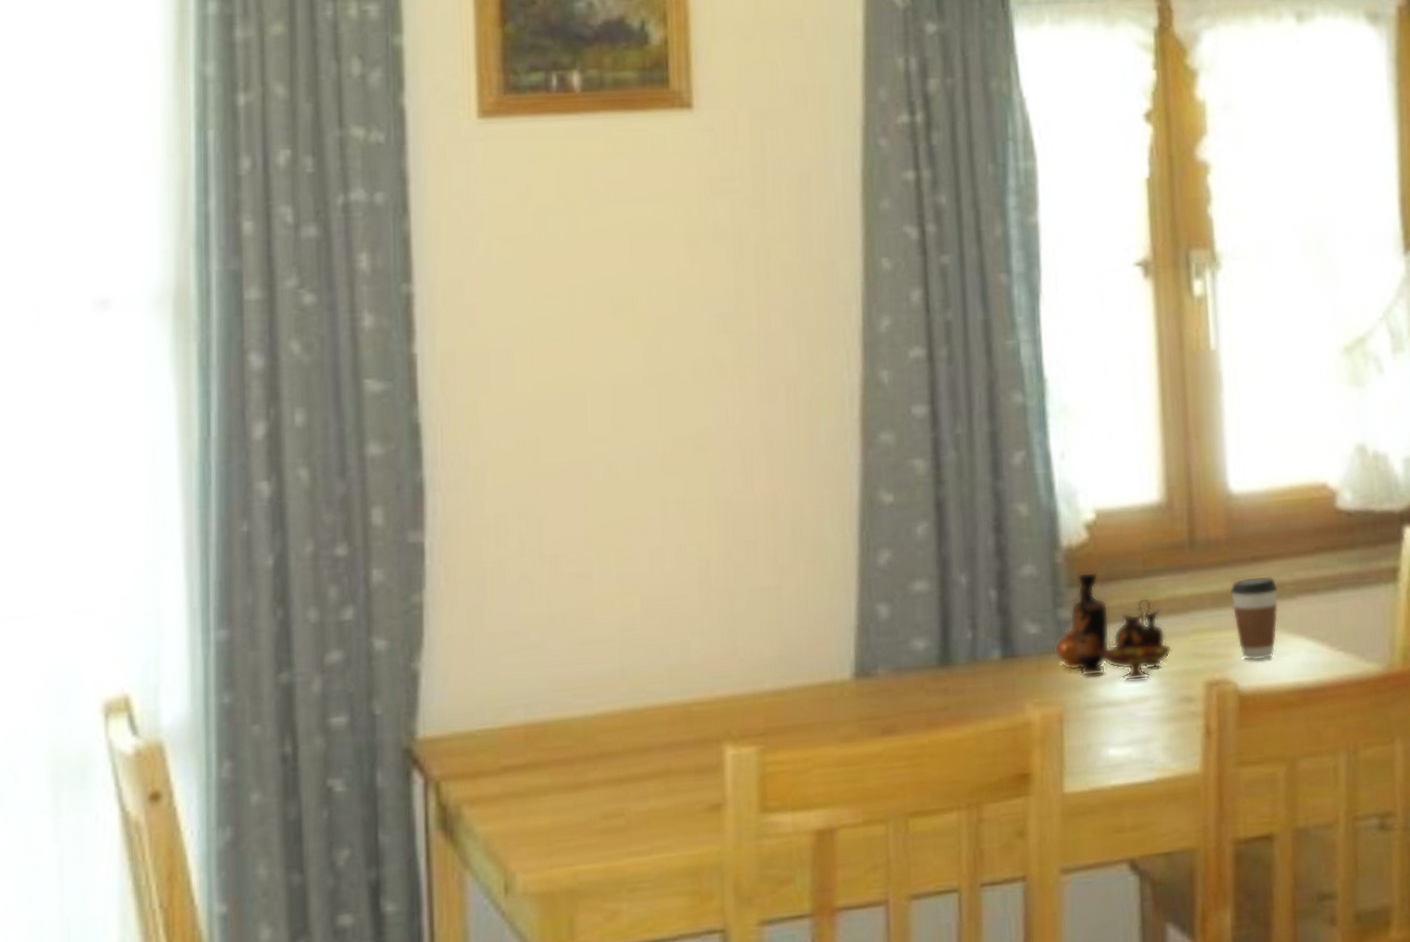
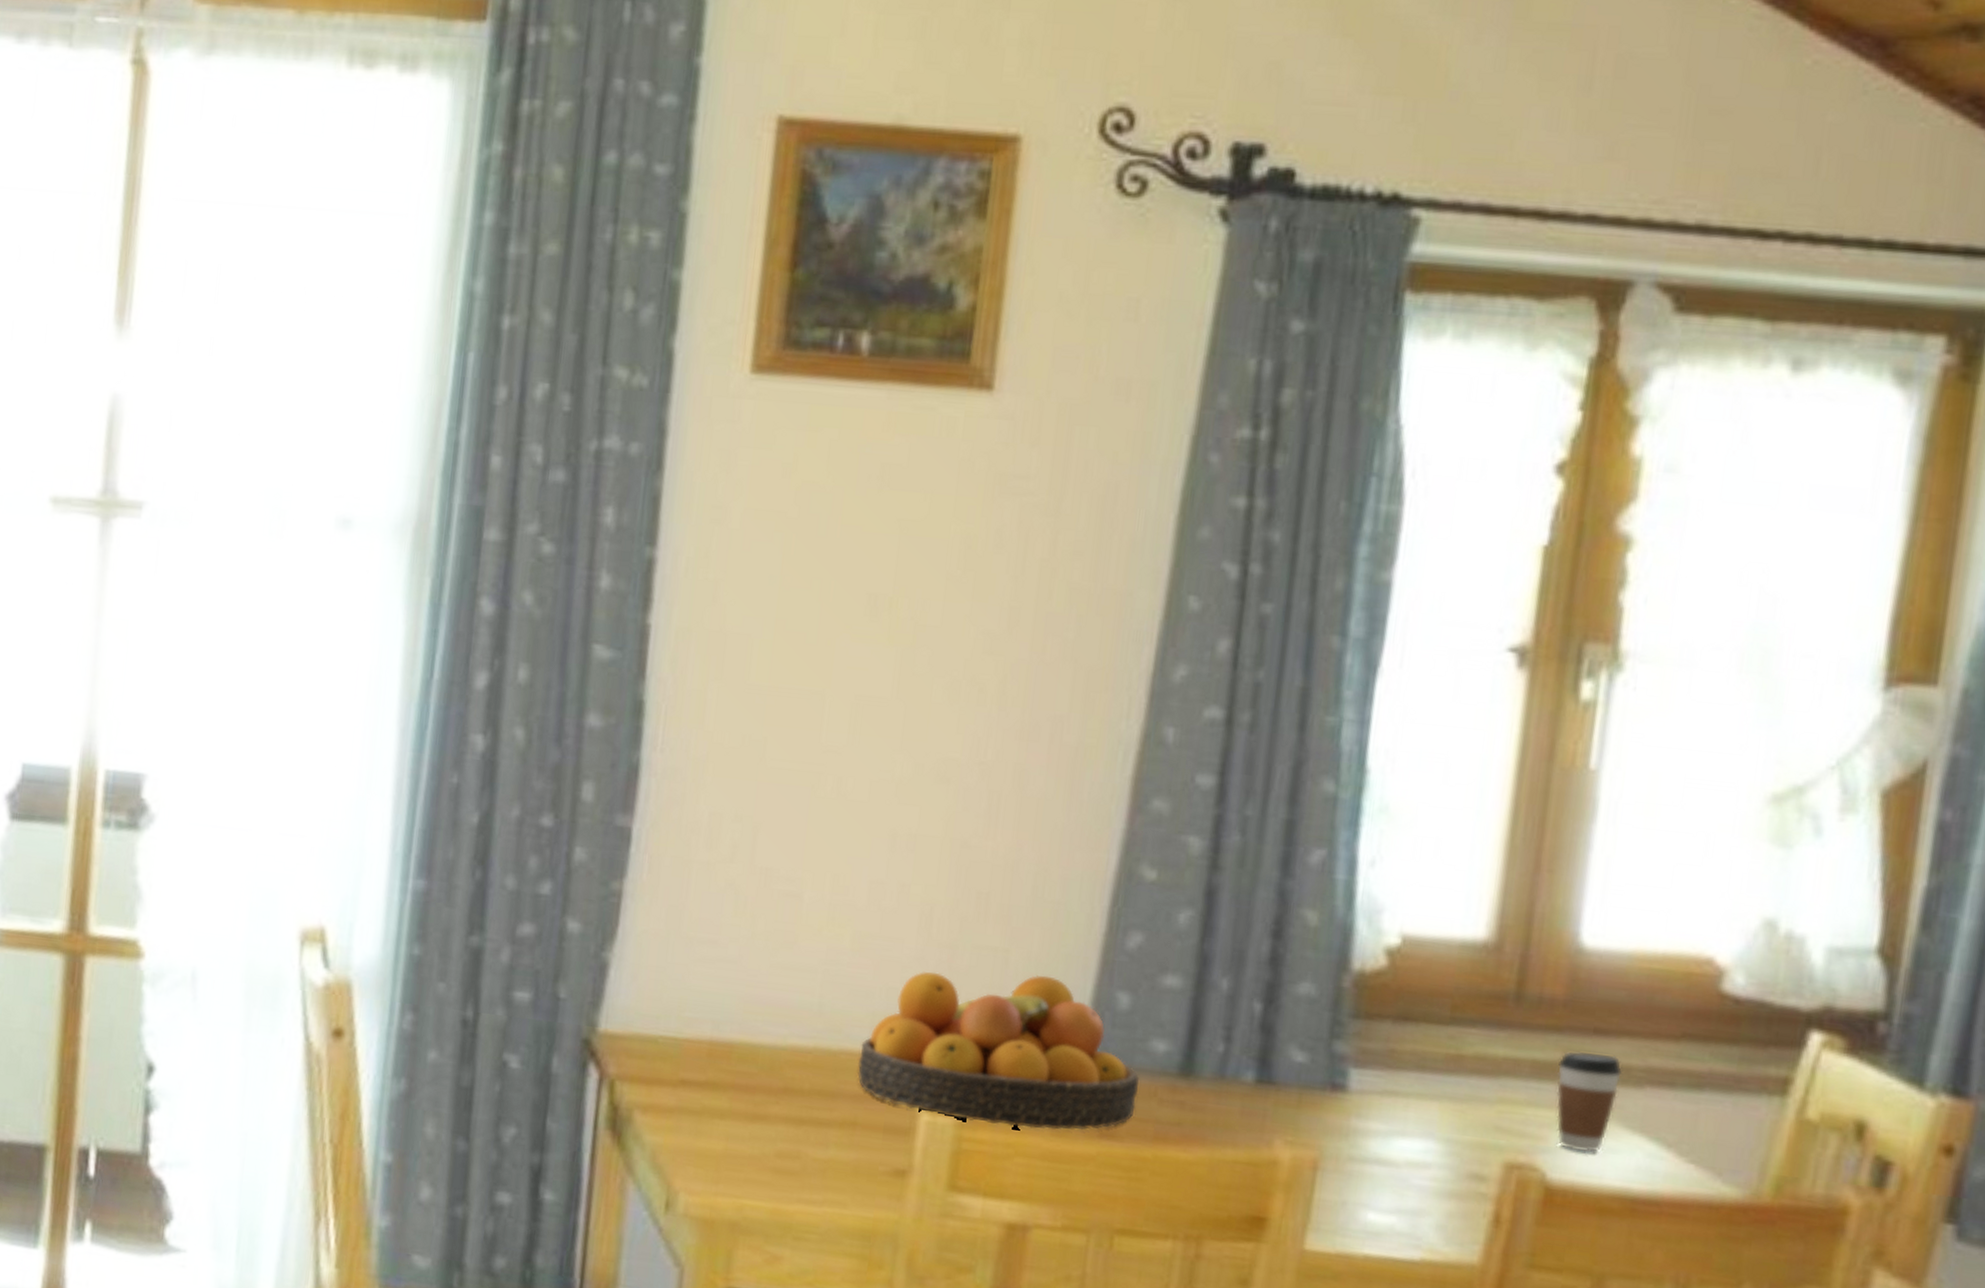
fruit bowl: none [663,602,908,747] -> present [857,970,1140,1131]
vase: present [1054,571,1172,682] -> none [1320,1004,1470,1144]

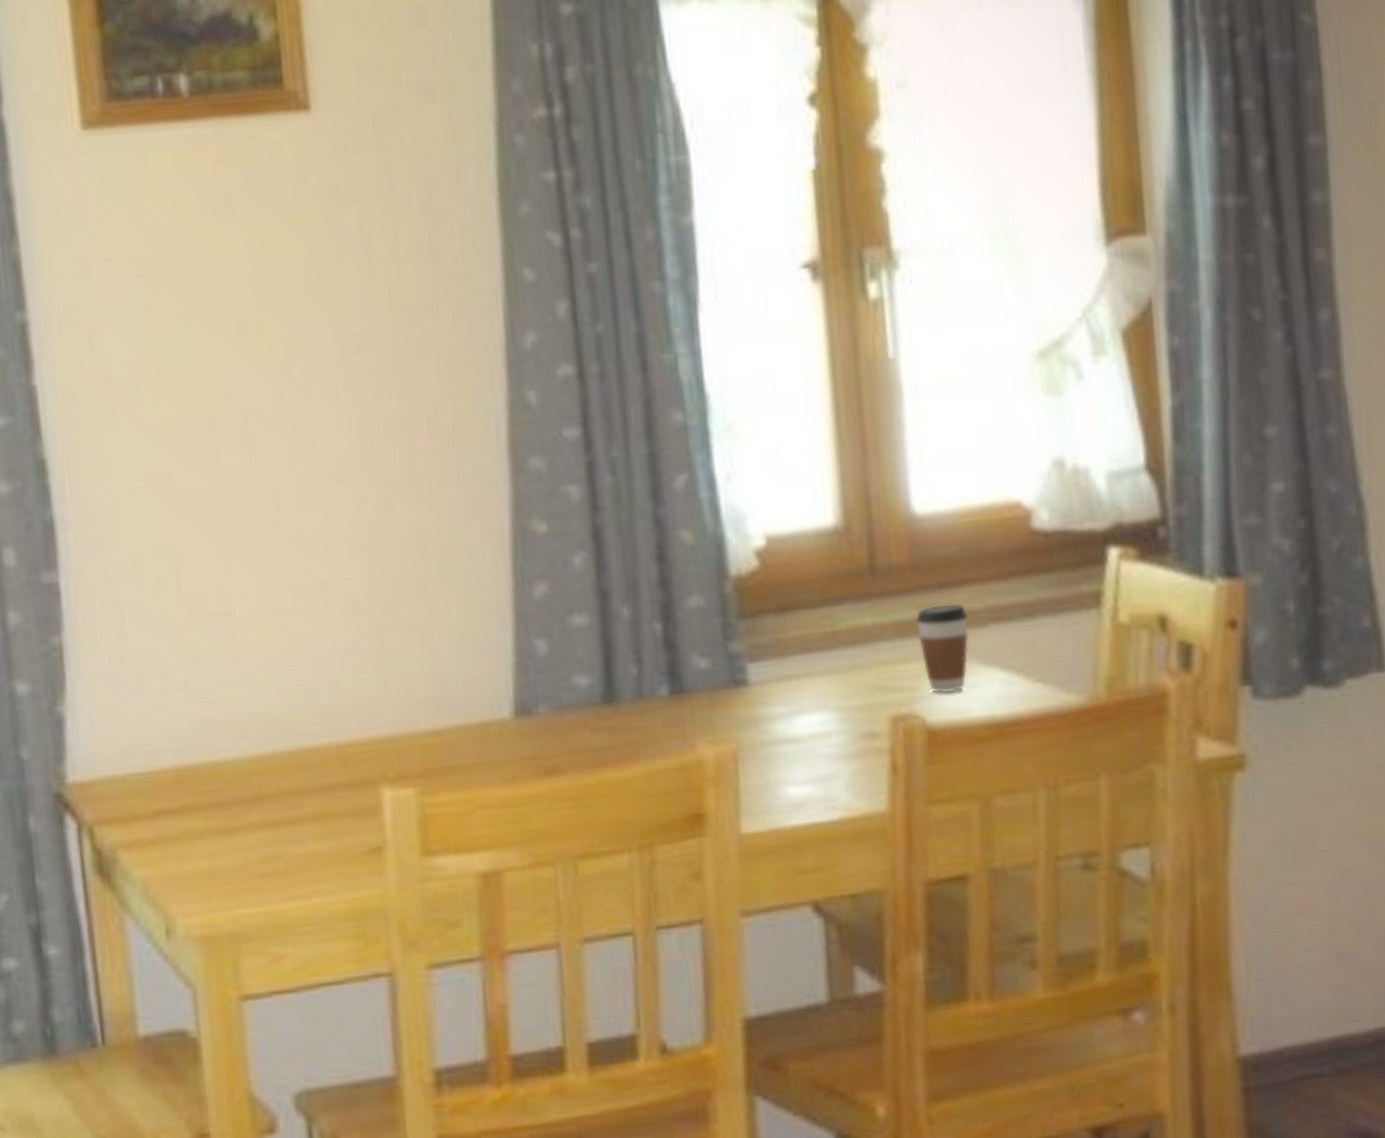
fruit bowl: present [857,970,1140,1131] -> none [316,639,572,789]

